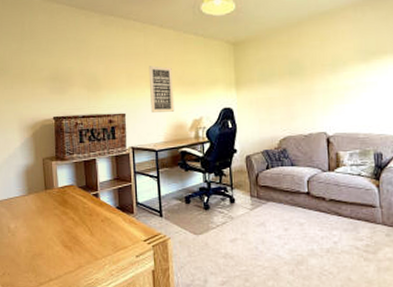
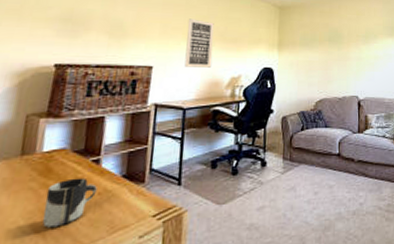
cup: none [66,208,100,244] -> present [42,177,97,228]

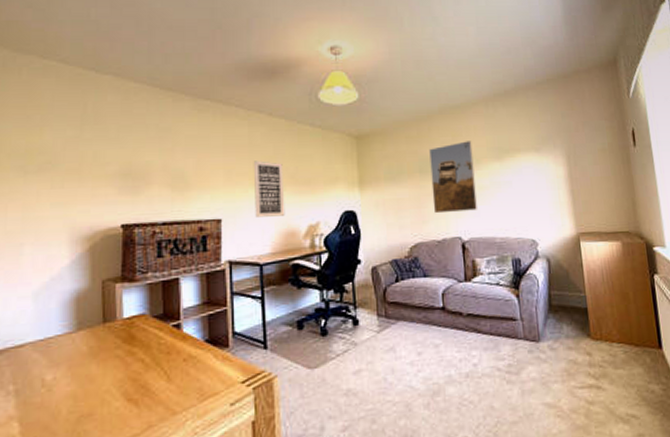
cup: present [42,177,97,228] -> none [133,343,182,396]
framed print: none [337,19,372,76] -> present [429,141,477,214]

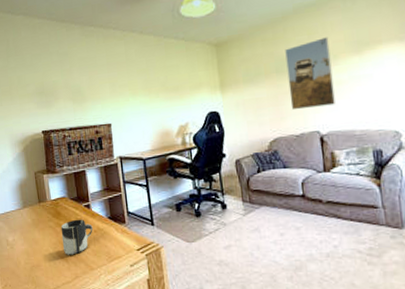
cup: none [133,343,182,396] -> present [61,219,93,255]
wall art: present [253,160,285,217] -> none [131,73,160,121]

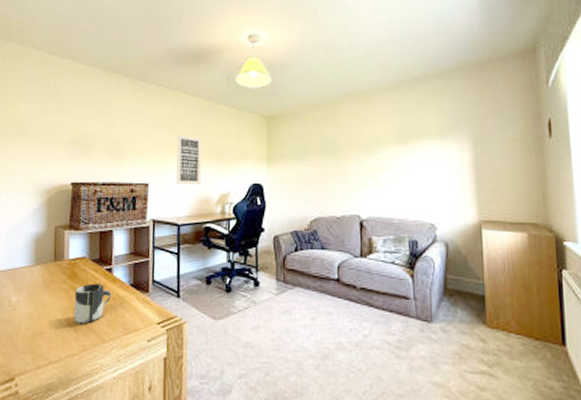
wall art: none [131,73,160,121] -> present [176,135,202,184]
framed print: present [285,37,335,111] -> none [334,125,377,192]

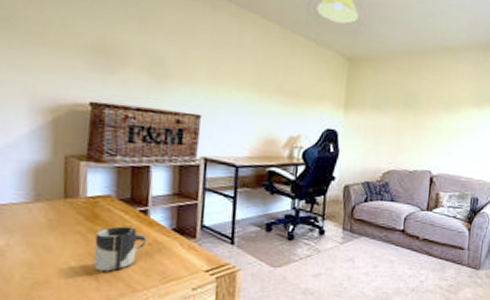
wall art: present [176,135,202,184] -> none [236,62,271,123]

